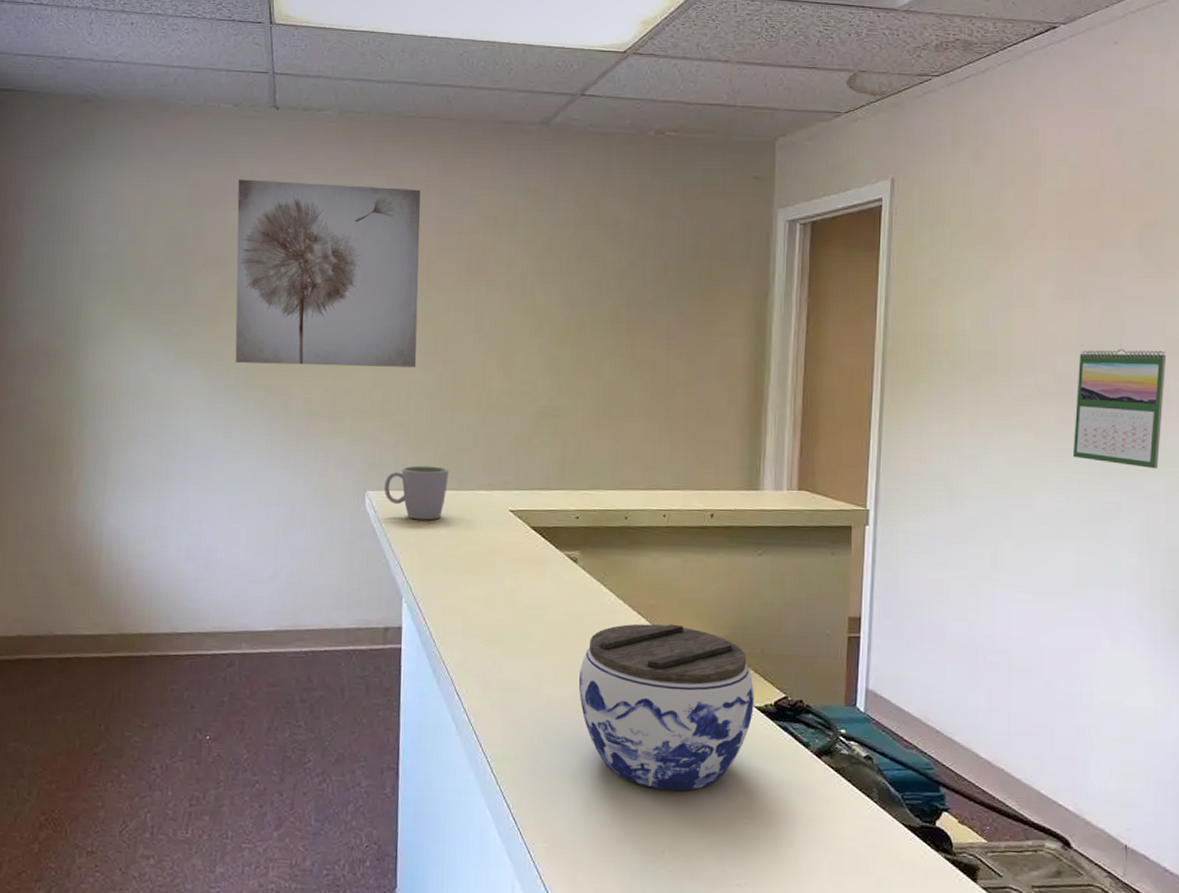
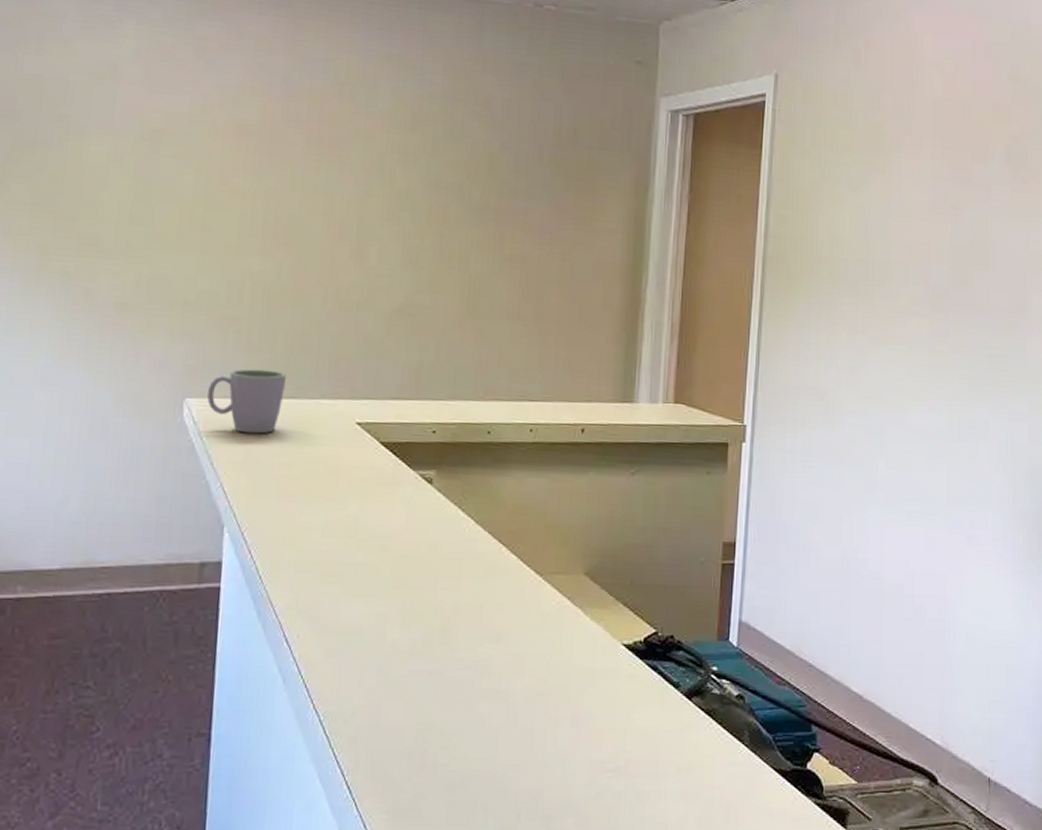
wall art: present [235,179,421,368] -> none [25,18,266,254]
jar: present [578,623,754,791] -> none [429,553,623,744]
calendar: present [1072,349,1167,469] -> none [944,262,1031,386]

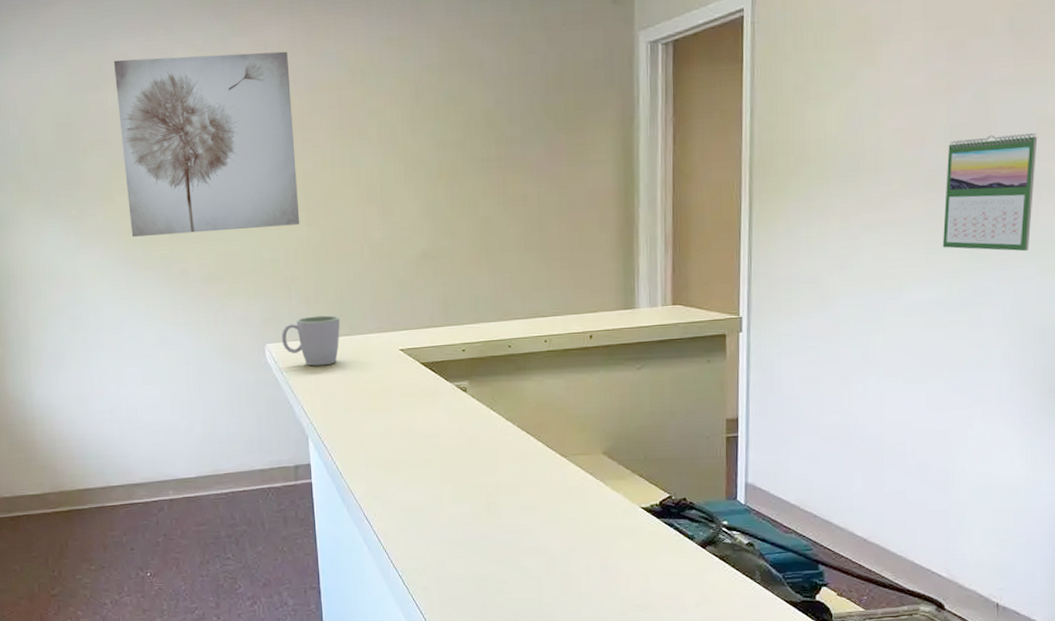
wall art: none [25,18,266,254] -> present [114,51,300,237]
calendar: none [944,262,1031,386] -> present [942,132,1038,252]

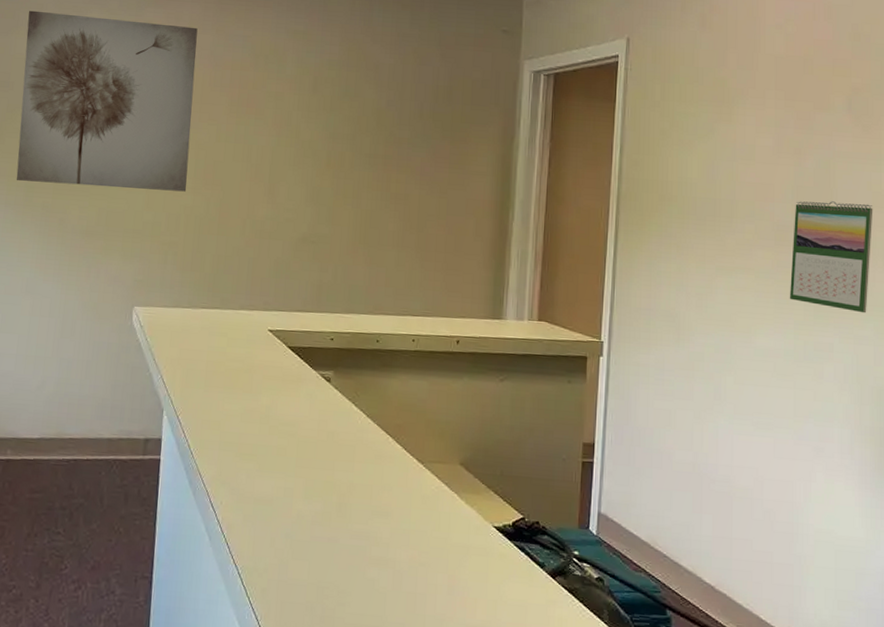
mug: present [282,315,341,366] -> none [151,284,213,337]

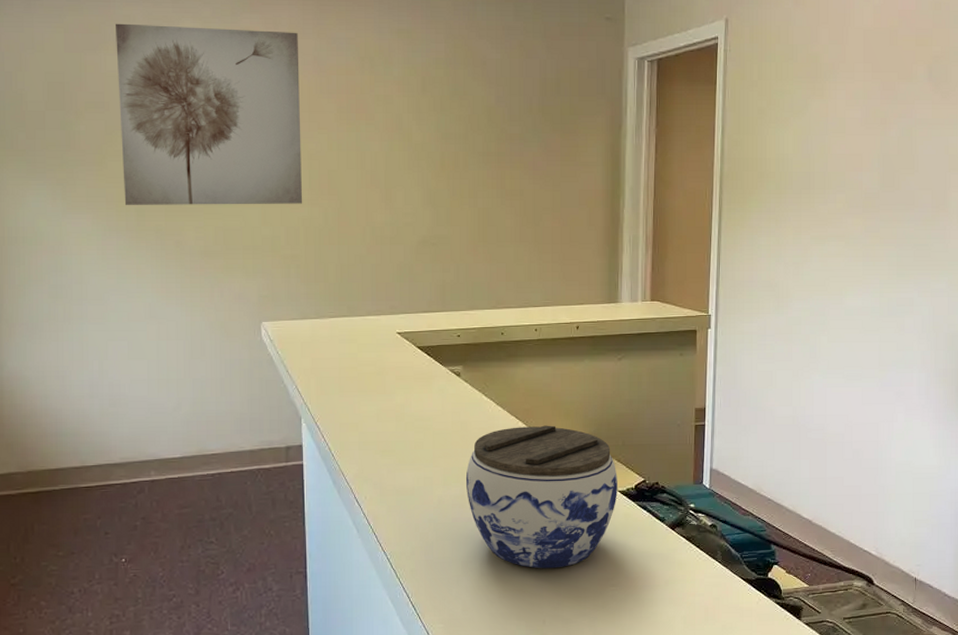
jar: none [328,442,494,607] -> present [465,425,617,569]
calendar: present [789,201,873,314] -> none [875,167,950,268]

